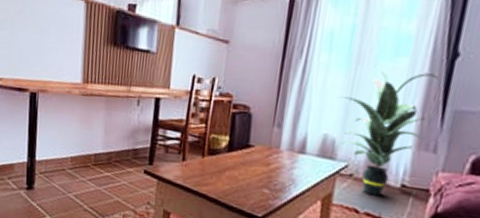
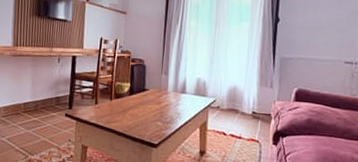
indoor plant: present [338,65,439,197] -> none [205,28,269,122]

